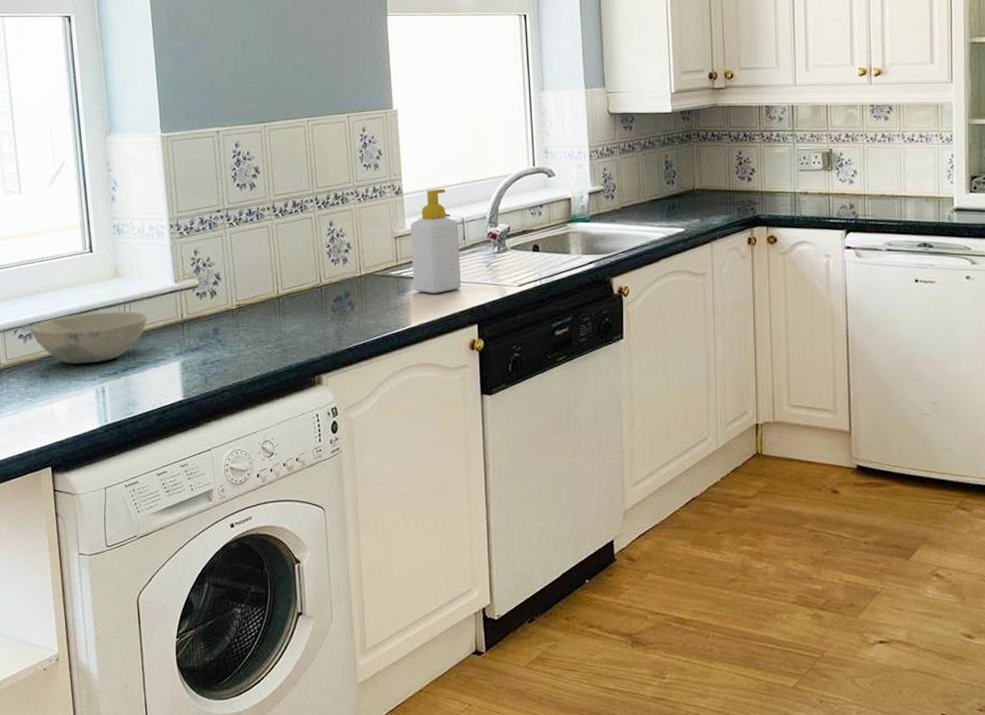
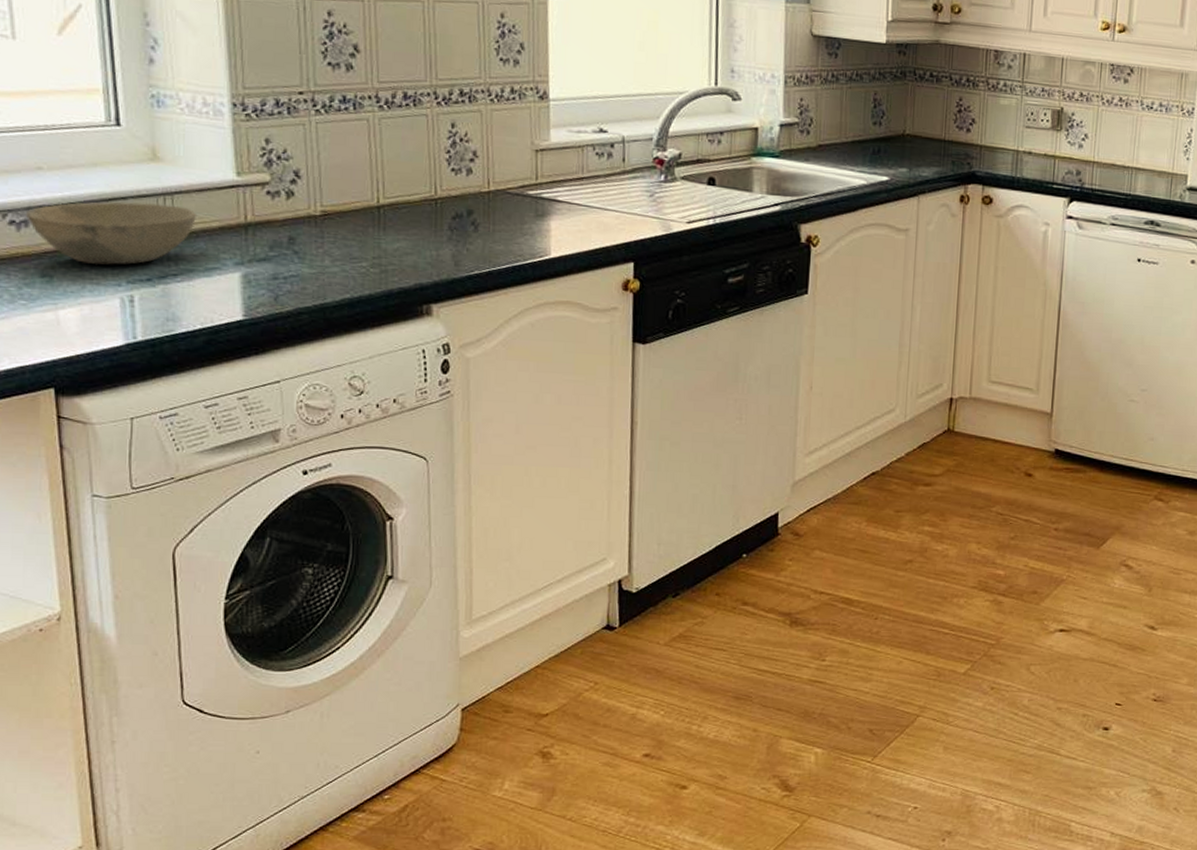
soap bottle: present [410,188,461,293] -> none [555,98,618,222]

